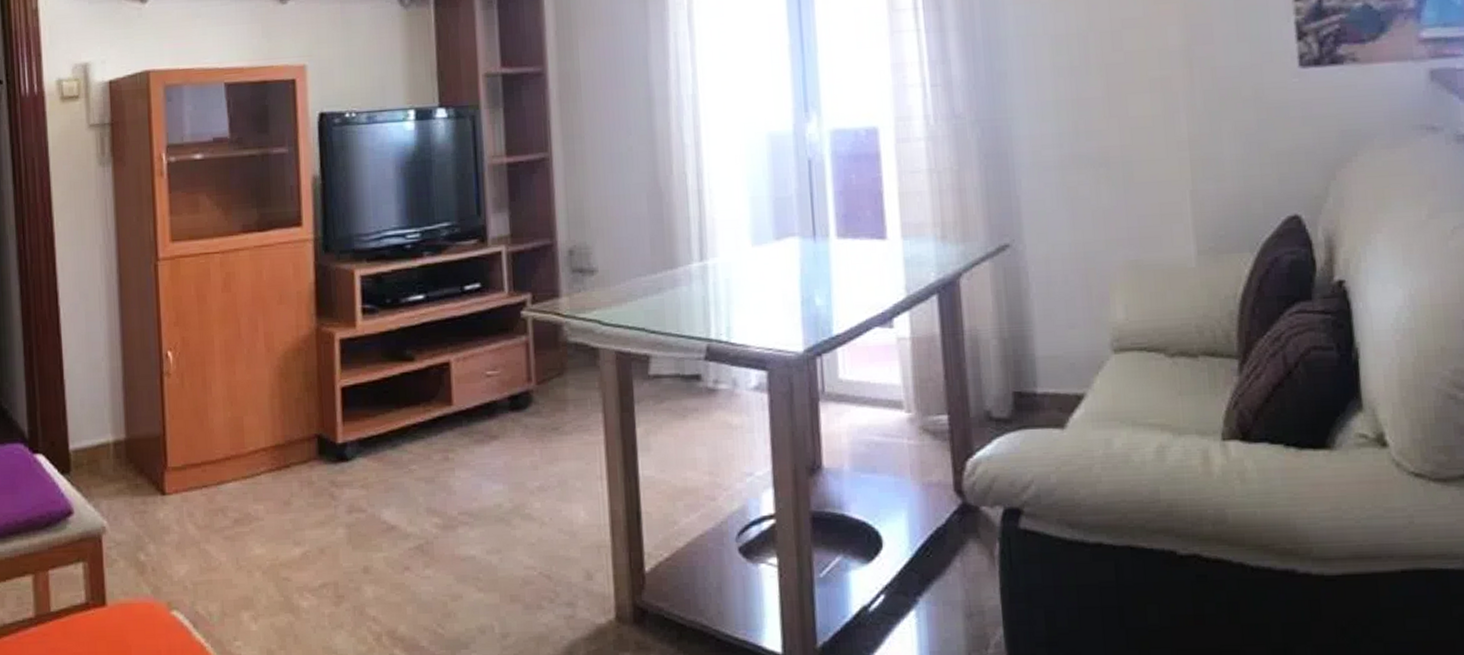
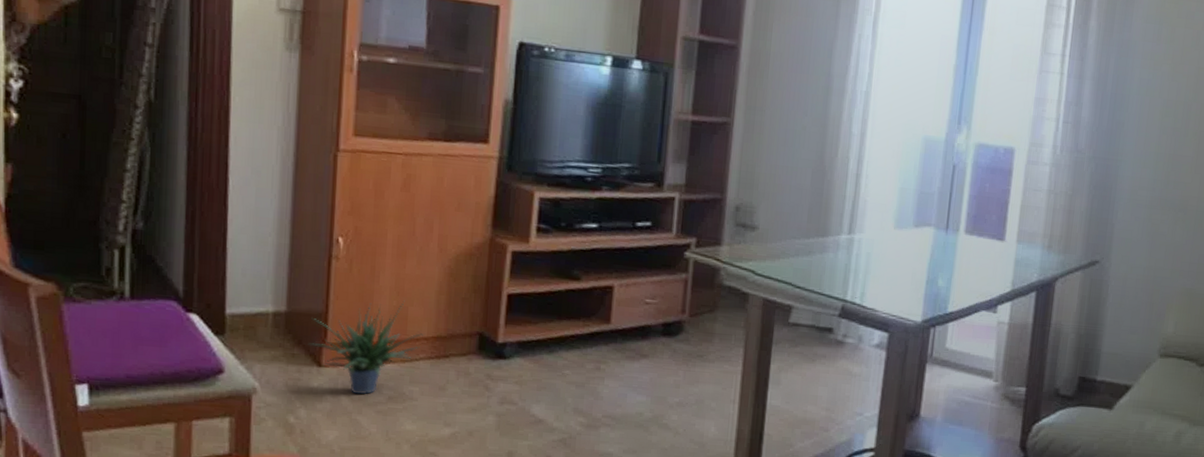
potted plant: none [149,410,264,521] -> present [308,300,426,395]

